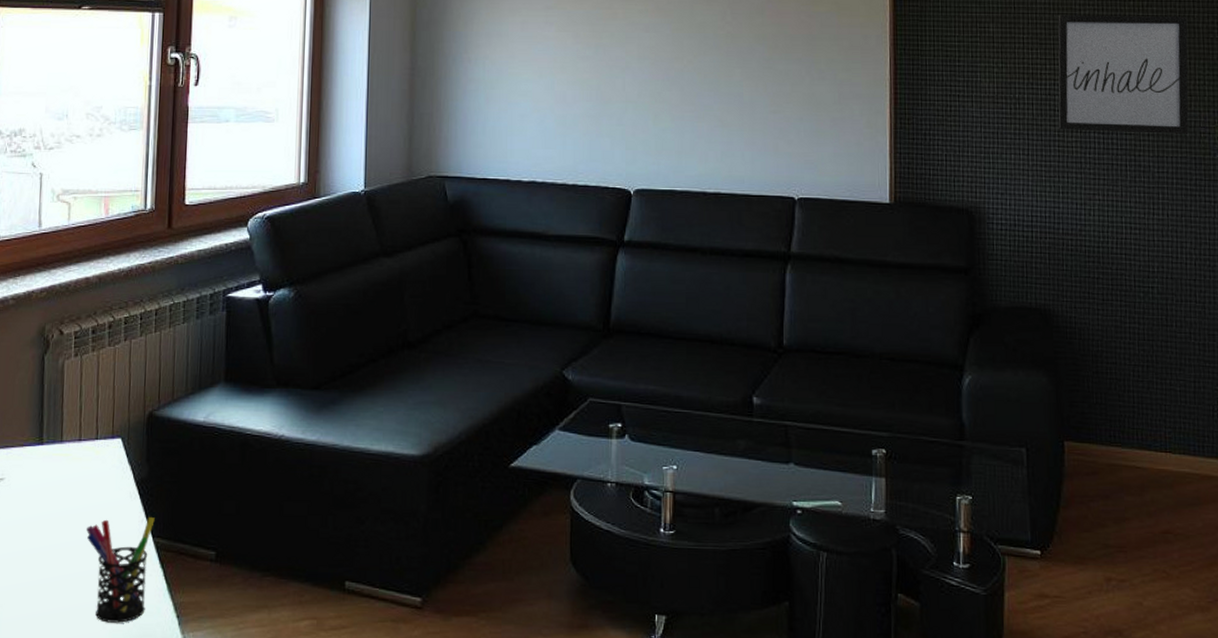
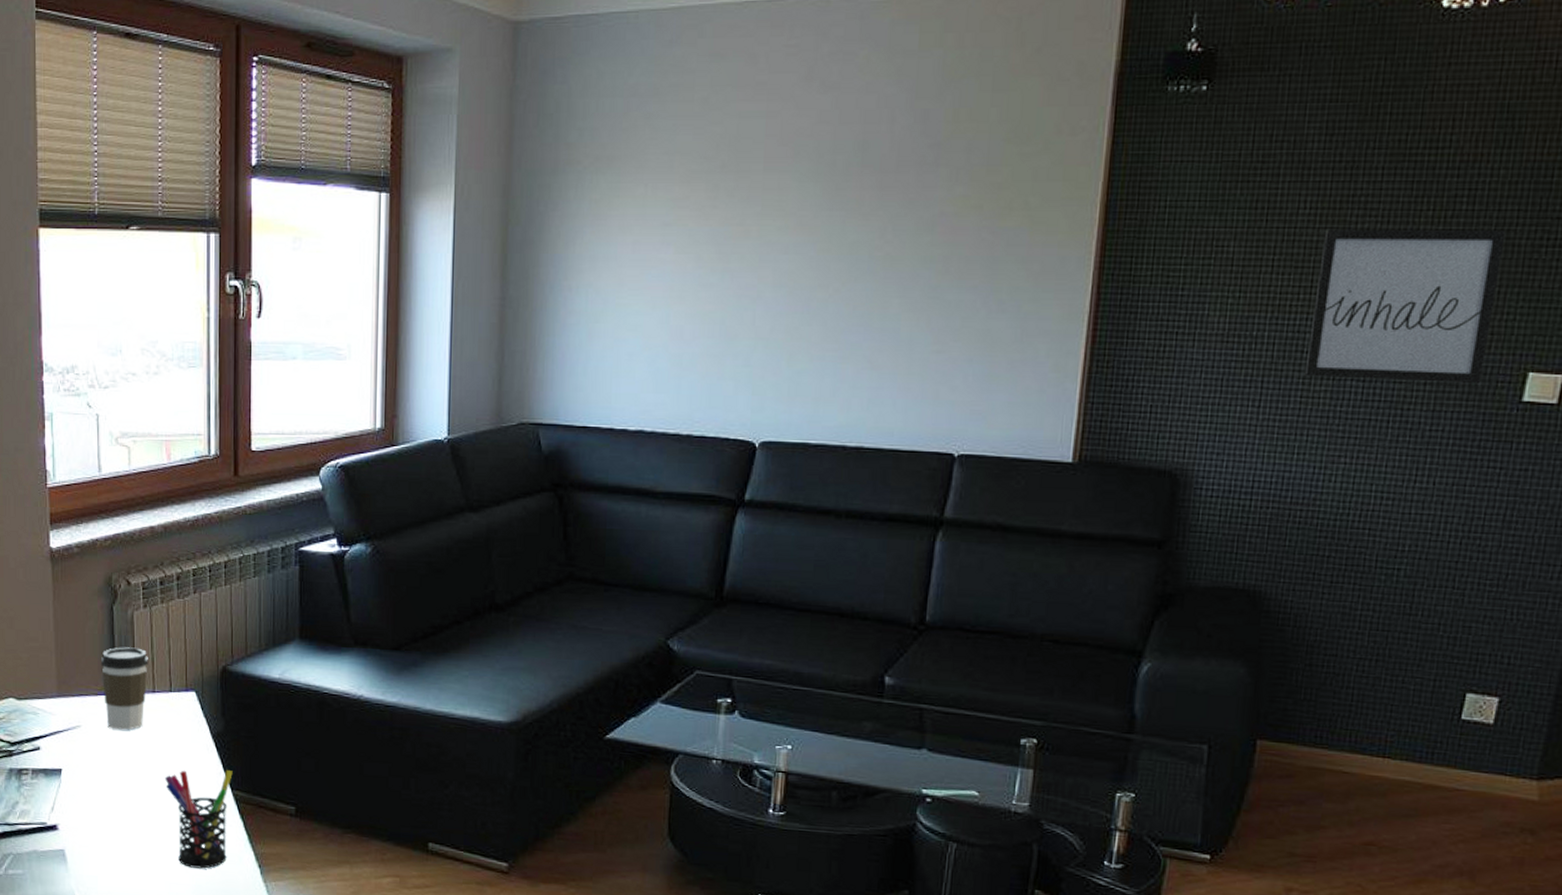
coffee cup: none [29,396,76,481] -> present [101,647,148,730]

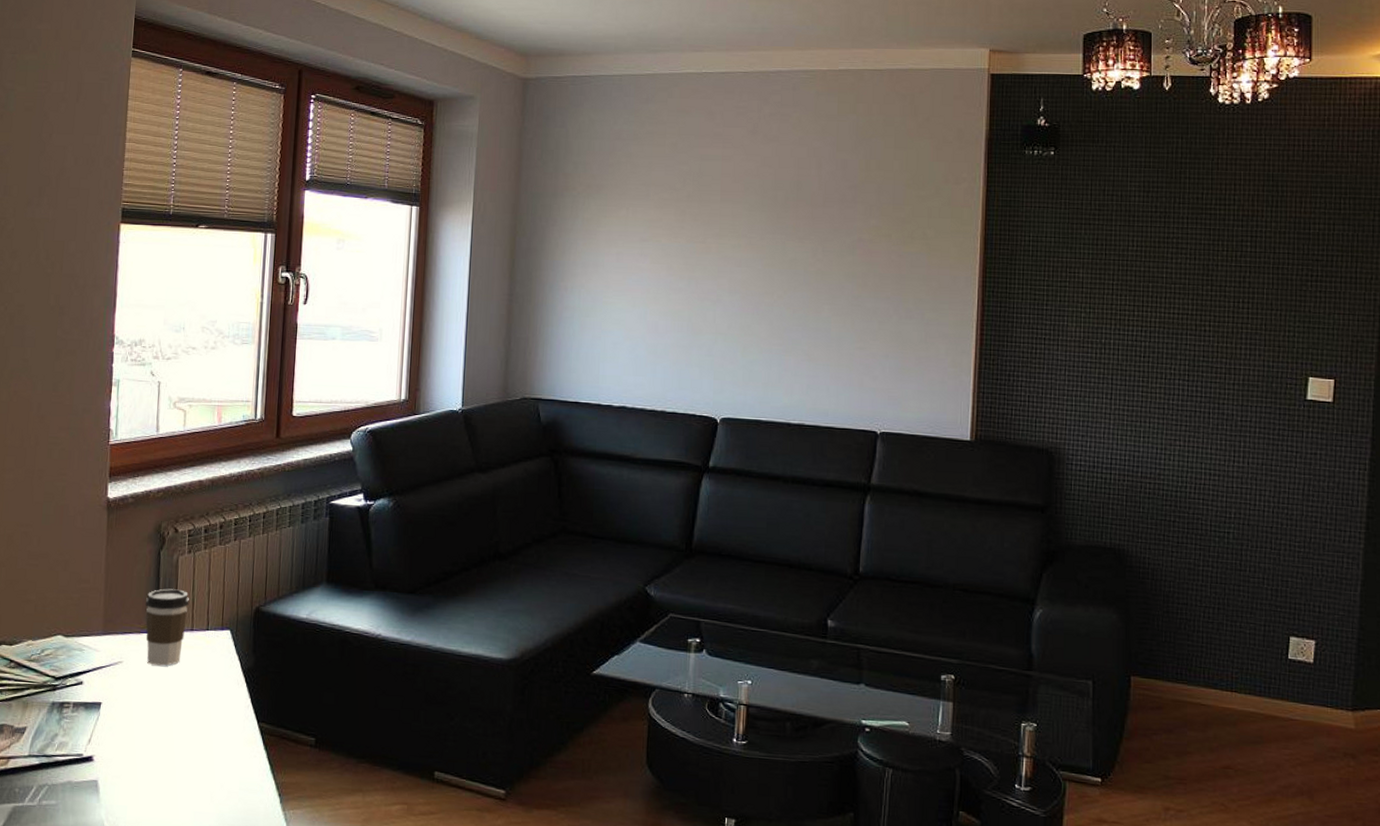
pen holder: present [165,769,233,869] -> none [197,702,260,798]
wall art: present [1304,230,1506,383] -> none [1143,263,1281,384]

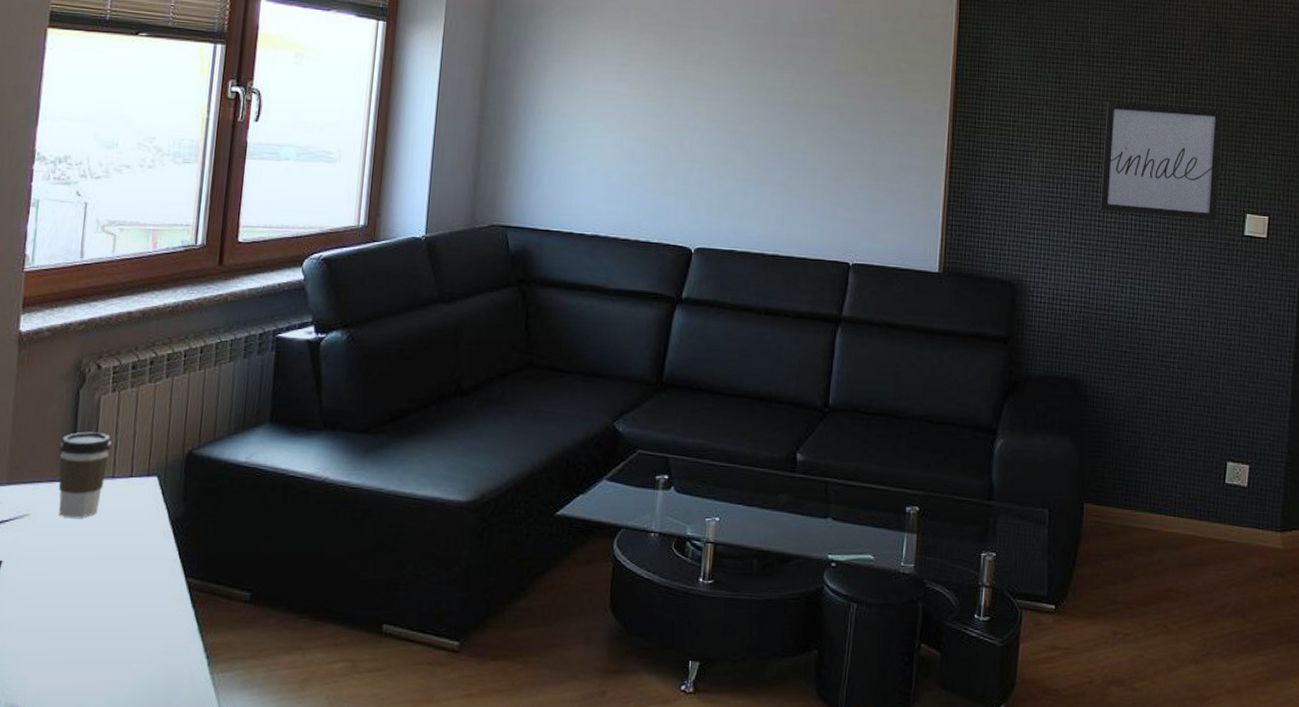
wall art: none [1143,263,1281,384] -> present [1099,102,1223,220]

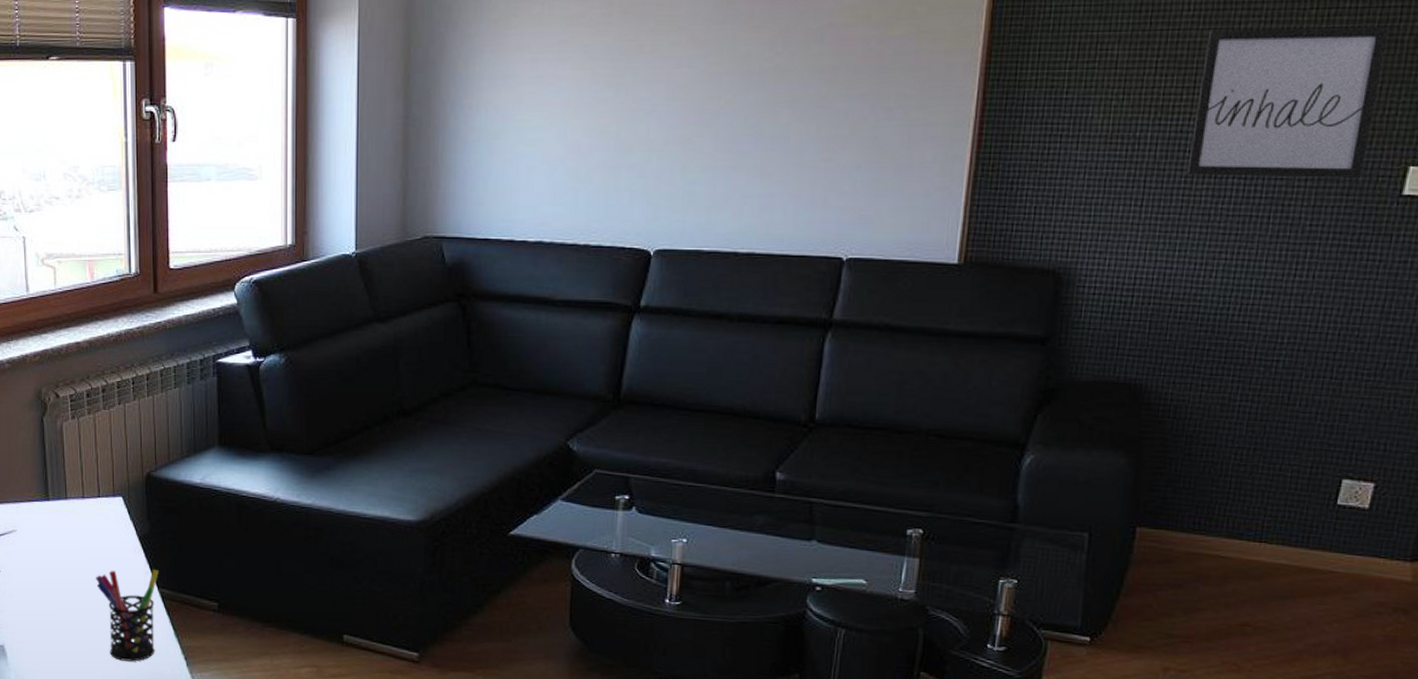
coffee cup: present [58,431,111,518] -> none [33,456,77,534]
pen holder: none [115,556,189,663] -> present [96,569,159,662]

